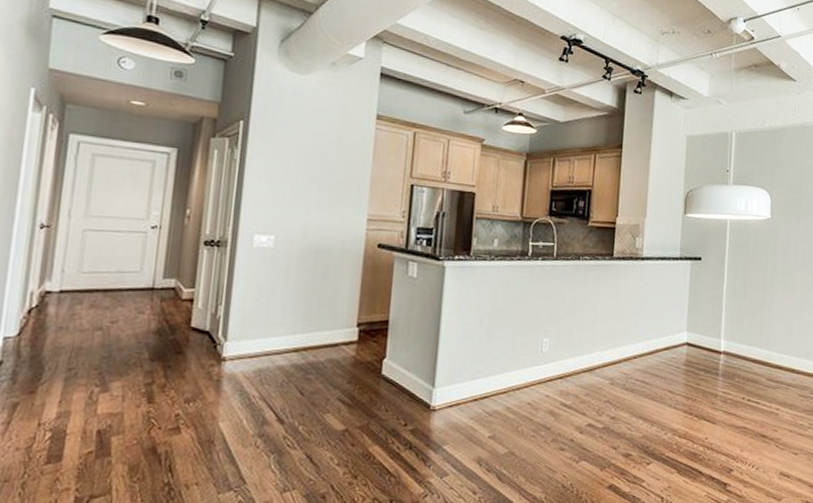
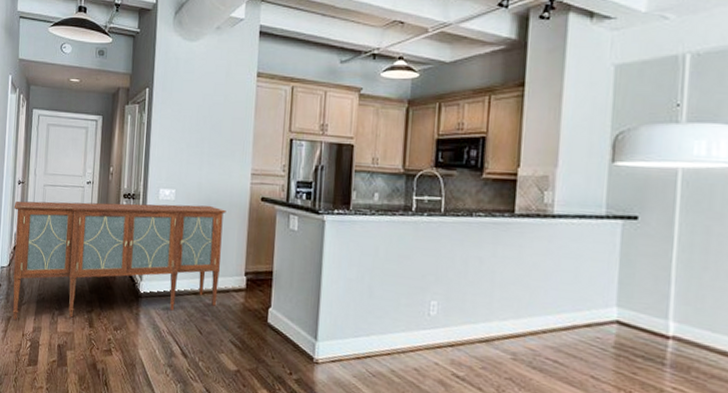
sideboard: none [21,250,337,406] -> present [12,201,226,320]

